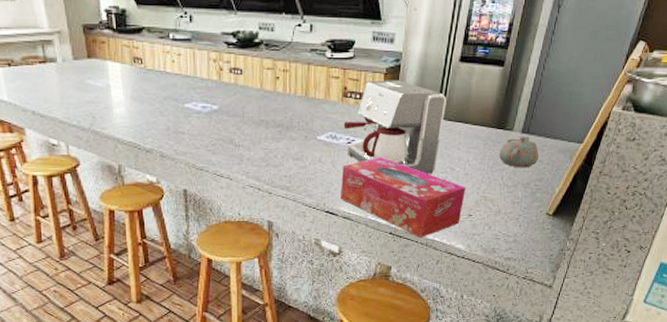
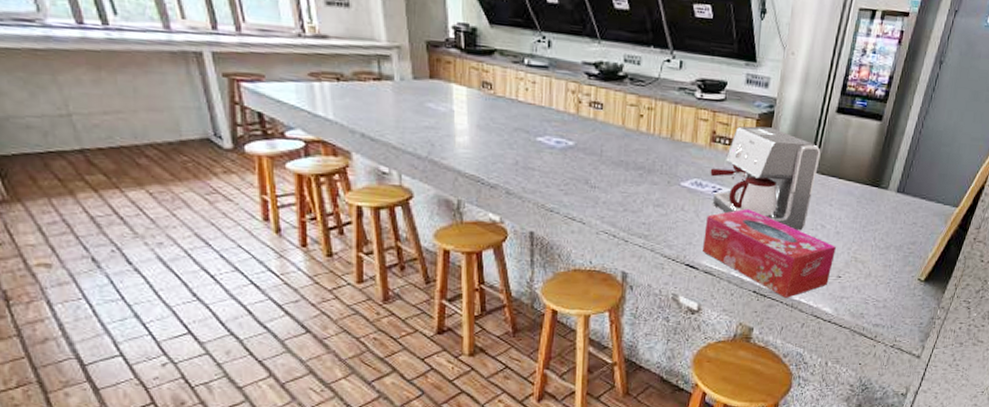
teapot: present [499,136,539,168] -> none [872,195,914,230]

